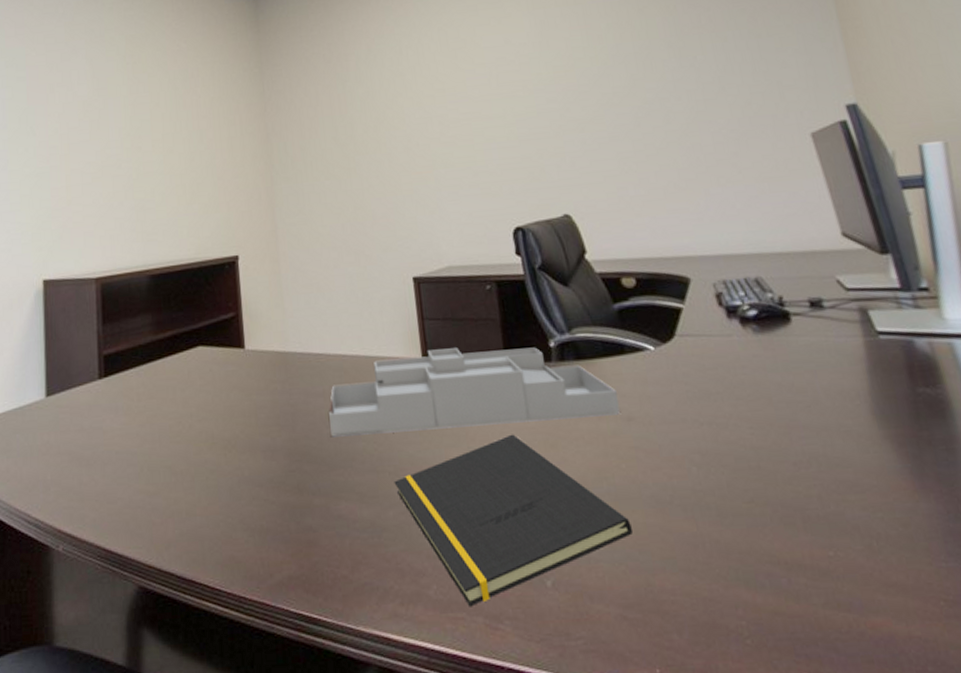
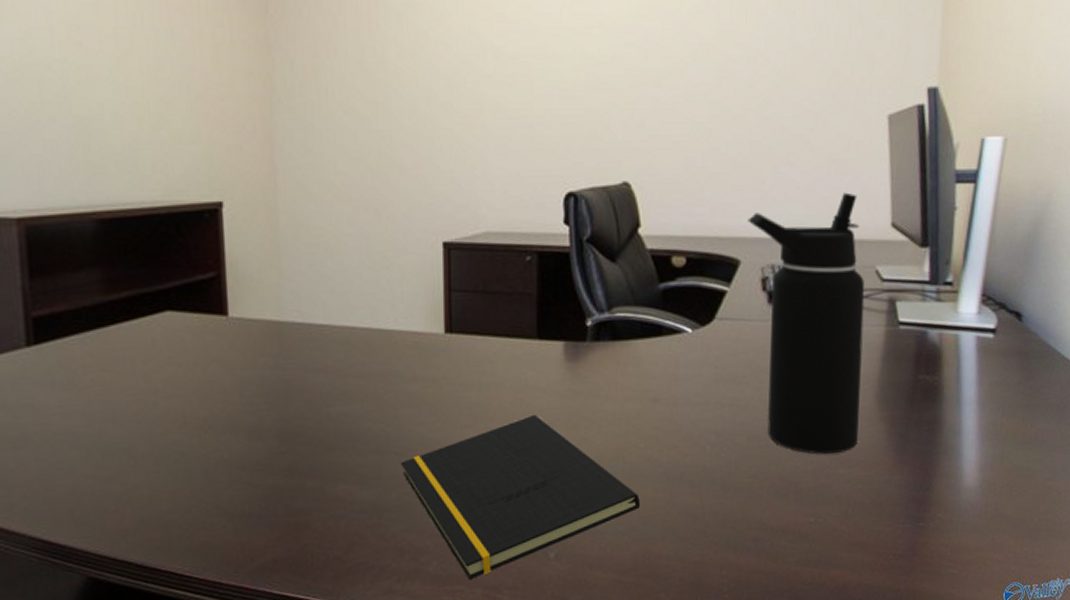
desk organizer: present [329,347,620,437] -> none [330,323,647,417]
water bottle: none [689,207,864,477] -> present [747,192,865,454]

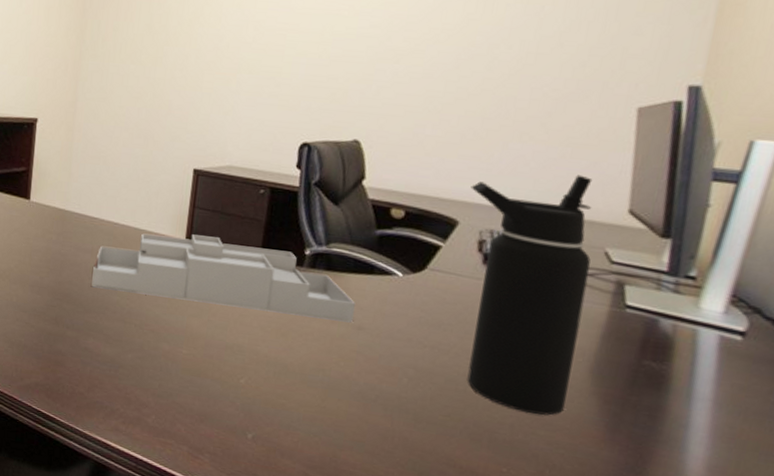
desk organizer: none [330,323,647,417] -> present [92,233,355,323]
notepad: present [400,414,640,580] -> none [137,317,334,438]

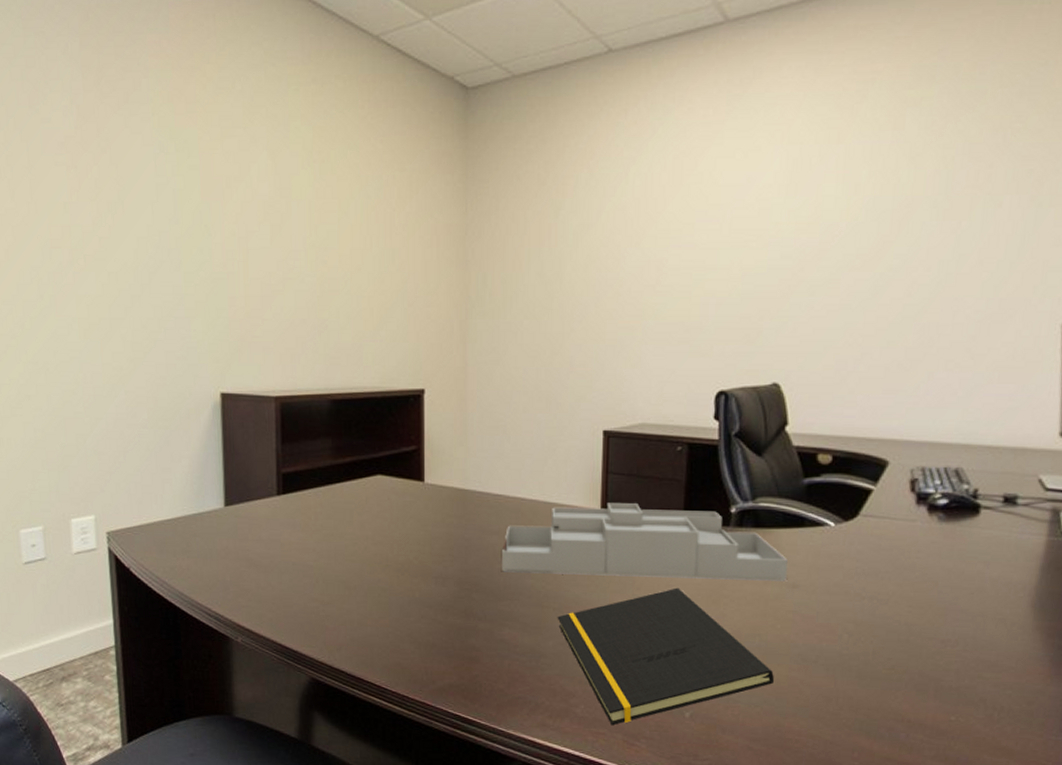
notepad: none [137,317,334,438] -> present [557,587,774,726]
water bottle: present [467,174,593,415] -> none [898,400,1025,656]

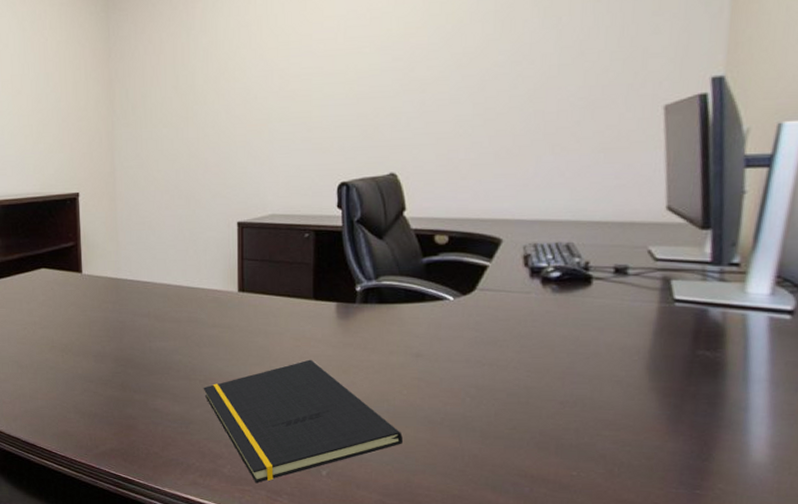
desk organizer: present [502,503,788,581] -> none [152,286,411,351]

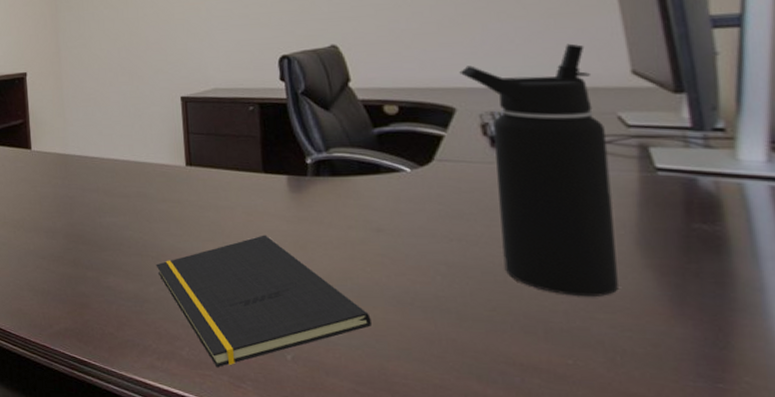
water bottle: none [510,178,636,416] -> present [459,43,618,296]

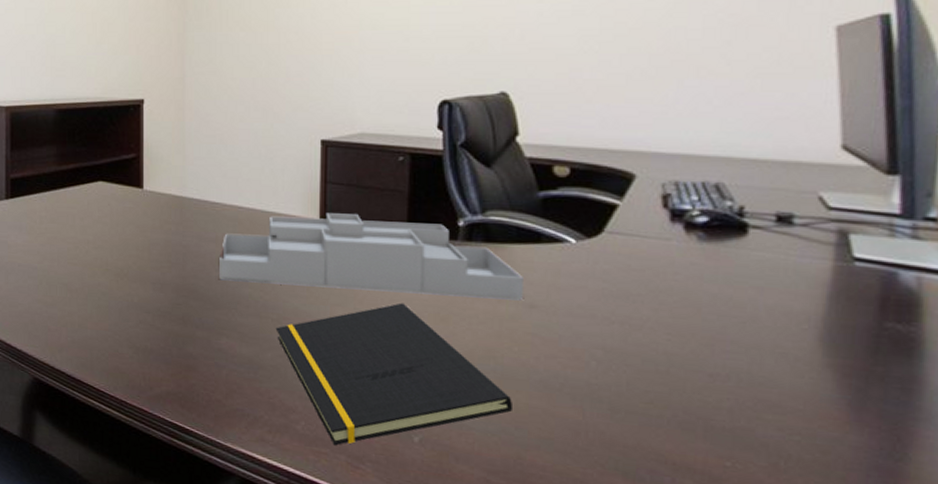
desk organizer: none [101,159,370,226] -> present [219,213,523,301]
water bottle: present [459,43,618,296] -> none [645,109,803,396]

